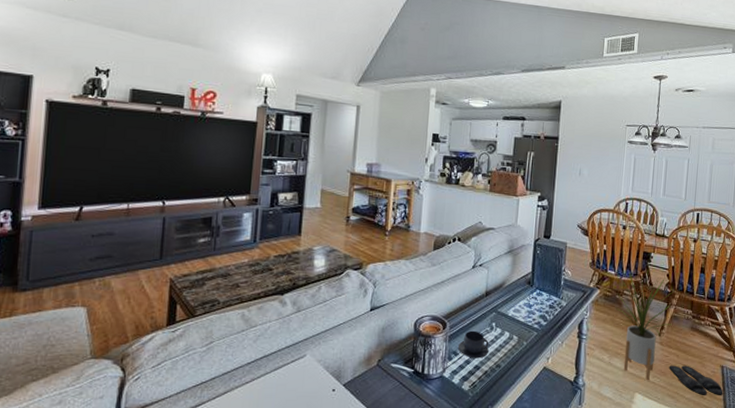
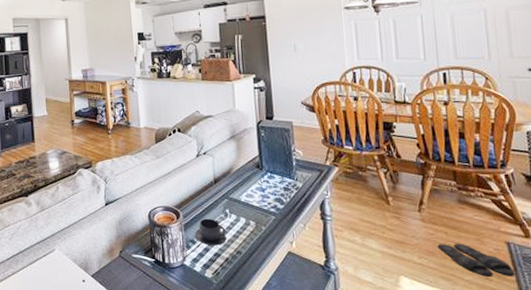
house plant: present [616,269,676,380] -> none [356,140,433,261]

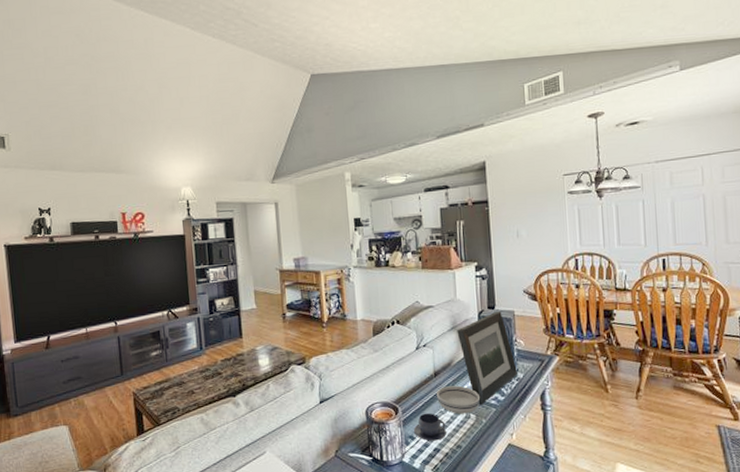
bowl: none [217,193,260,221] -> present [437,385,481,415]
picture frame: none [236,121,298,213] -> present [457,310,519,405]
slippers: present [437,243,515,277] -> none [652,428,724,460]

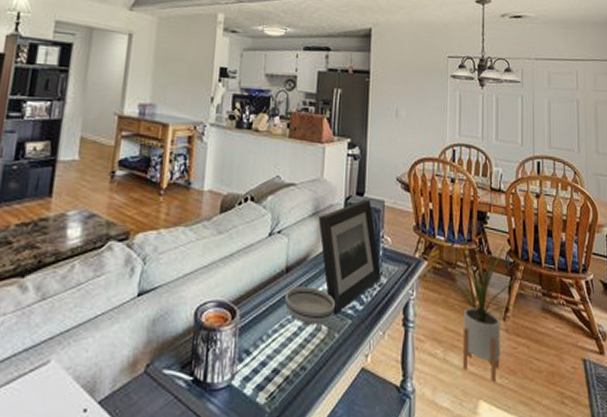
teacup: present [414,413,446,441] -> none [251,320,291,359]
house plant: none [577,328,650,448] -> present [448,233,520,381]

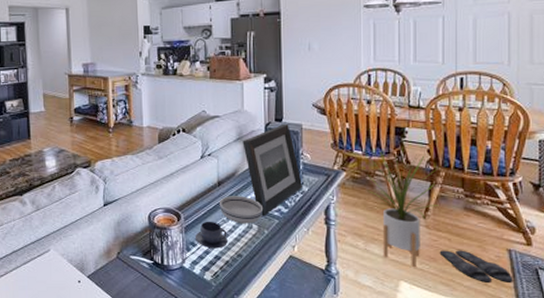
teacup: none [251,320,291,359] -> present [196,221,227,249]
slippers: none [519,360,589,400] -> present [439,250,513,283]

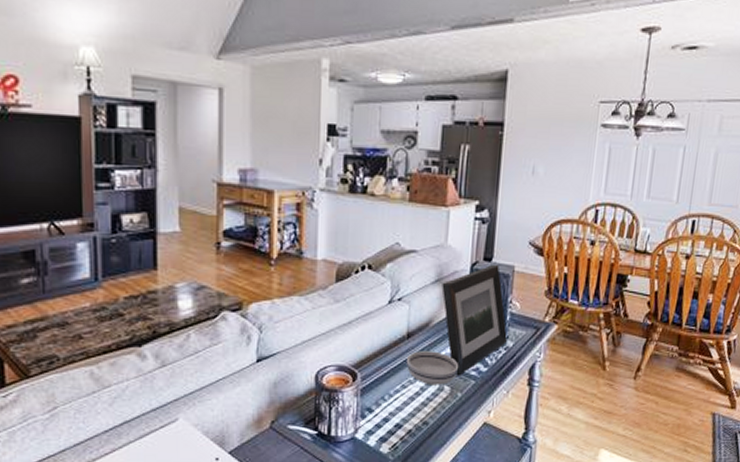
teacup: present [196,221,227,249] -> none [374,381,413,415]
house plant: present [365,145,440,267] -> none [578,296,659,433]
slippers: present [439,250,513,283] -> none [644,414,713,449]

